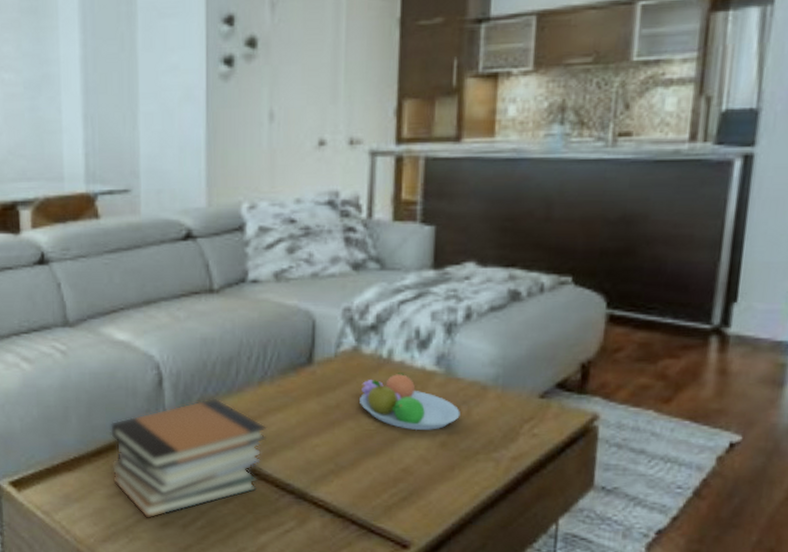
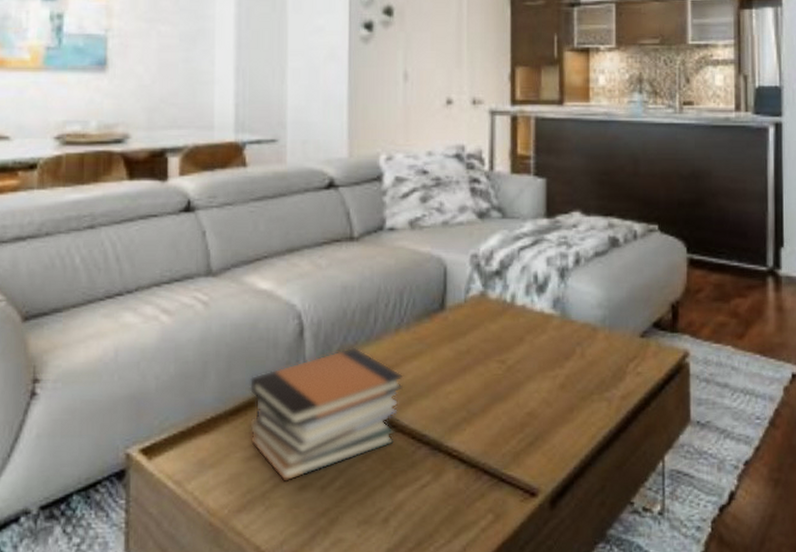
fruit bowl: present [360,373,460,431] -> none [488,316,575,374]

